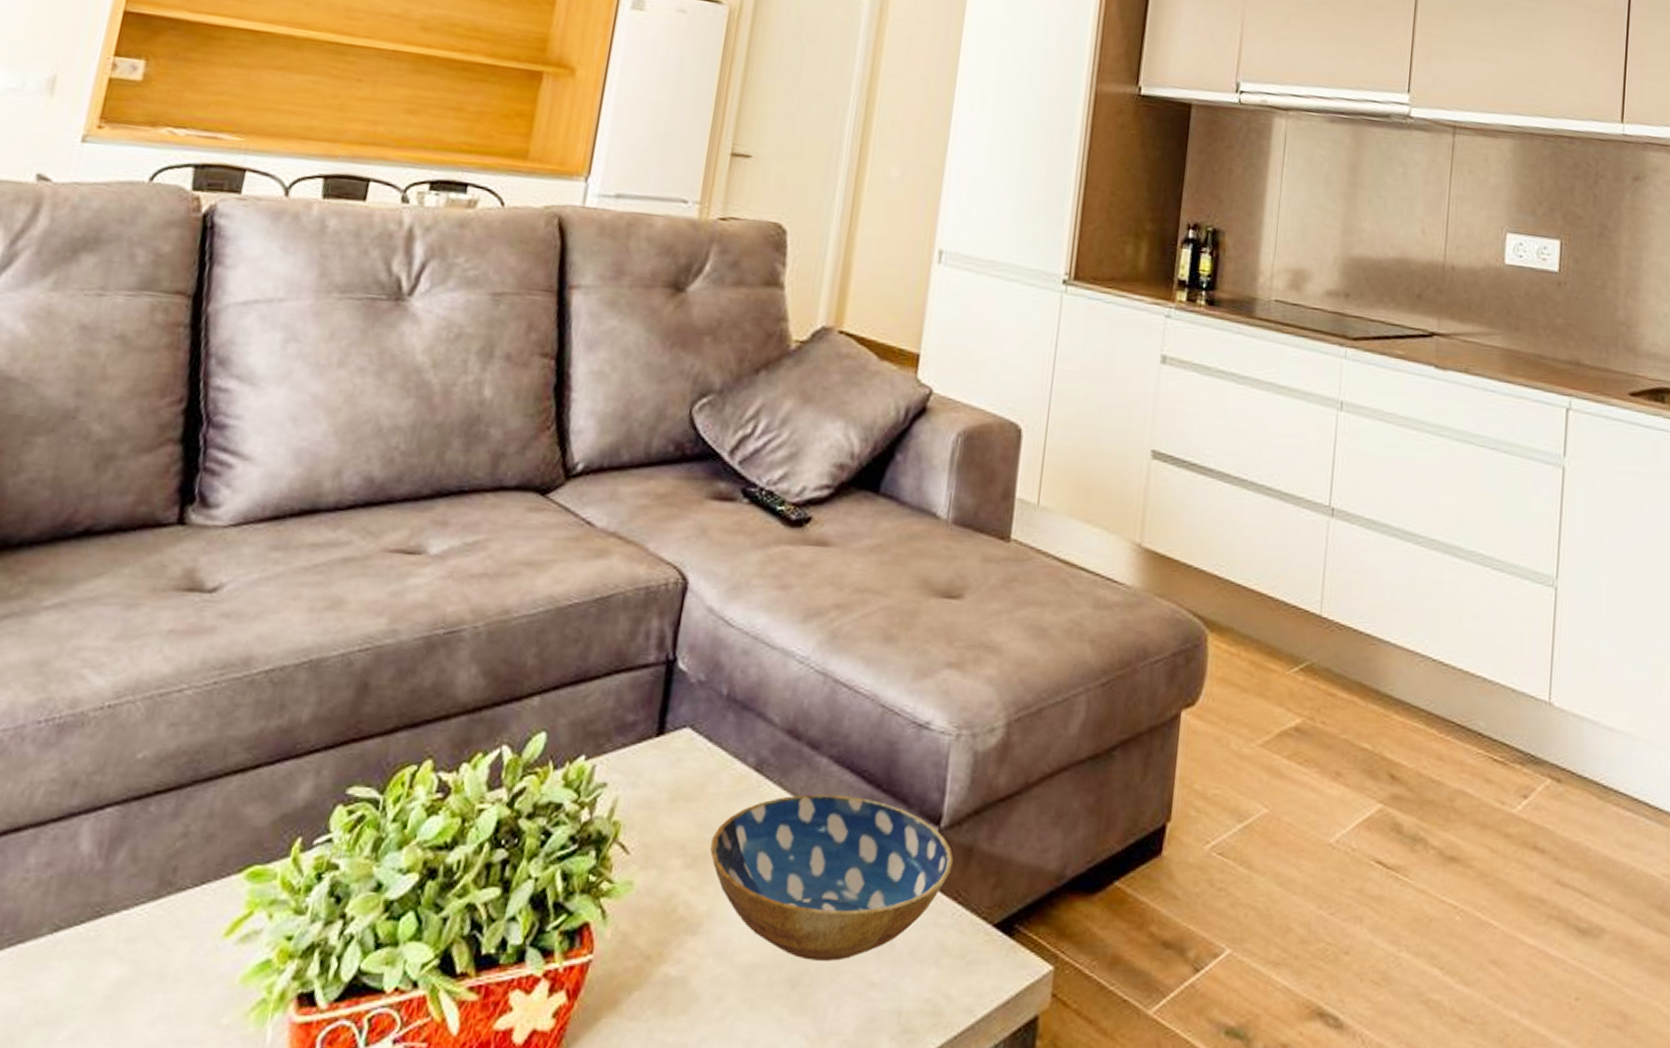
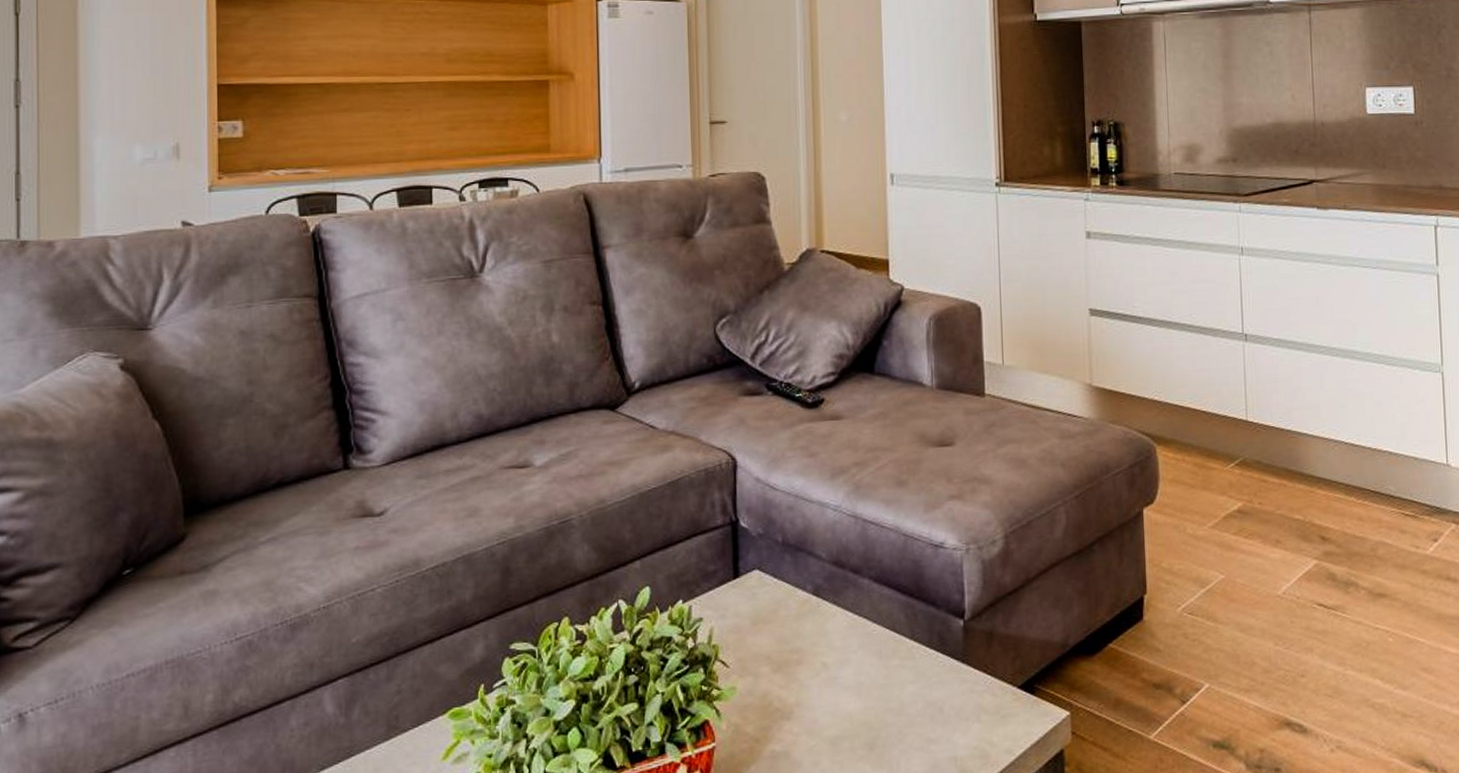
bowl: present [710,794,953,961] -> none [790,605,979,729]

